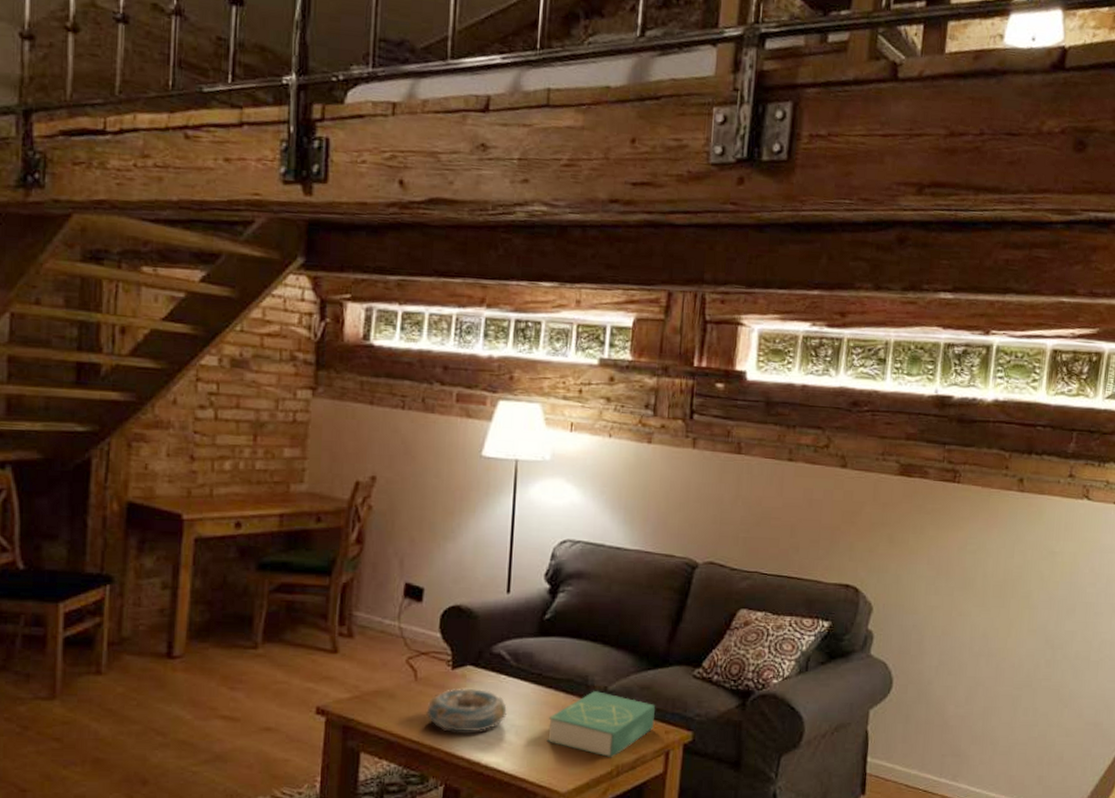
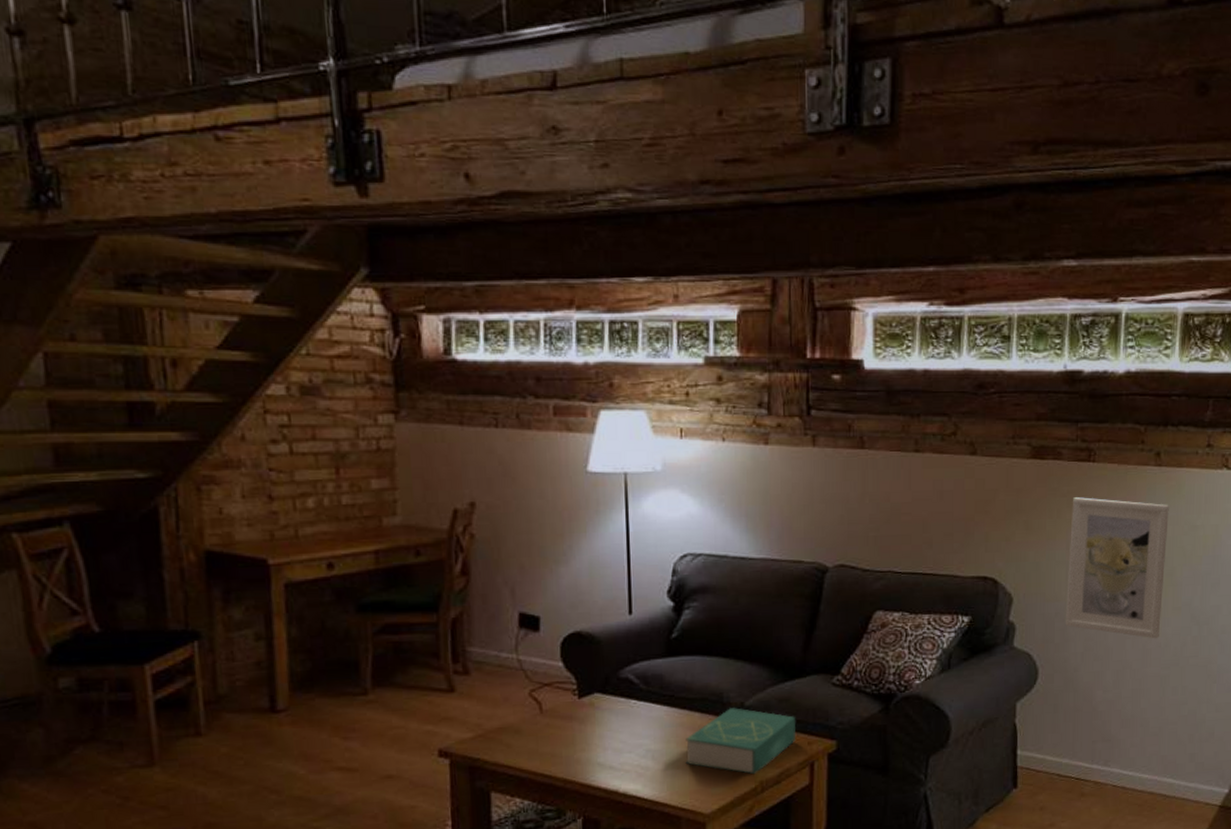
decorative bowl: present [426,688,507,732] -> none [556,716,641,763]
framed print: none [921,515,1029,659] -> present [1065,497,1169,639]

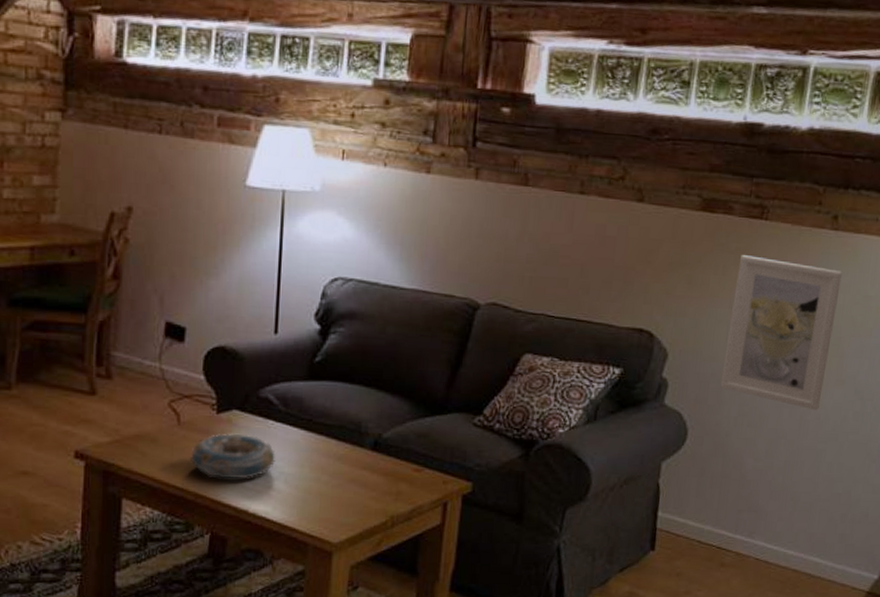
decorative bowl: none [556,716,641,763] -> present [190,433,275,480]
book: present [685,708,796,775] -> none [317,438,434,509]

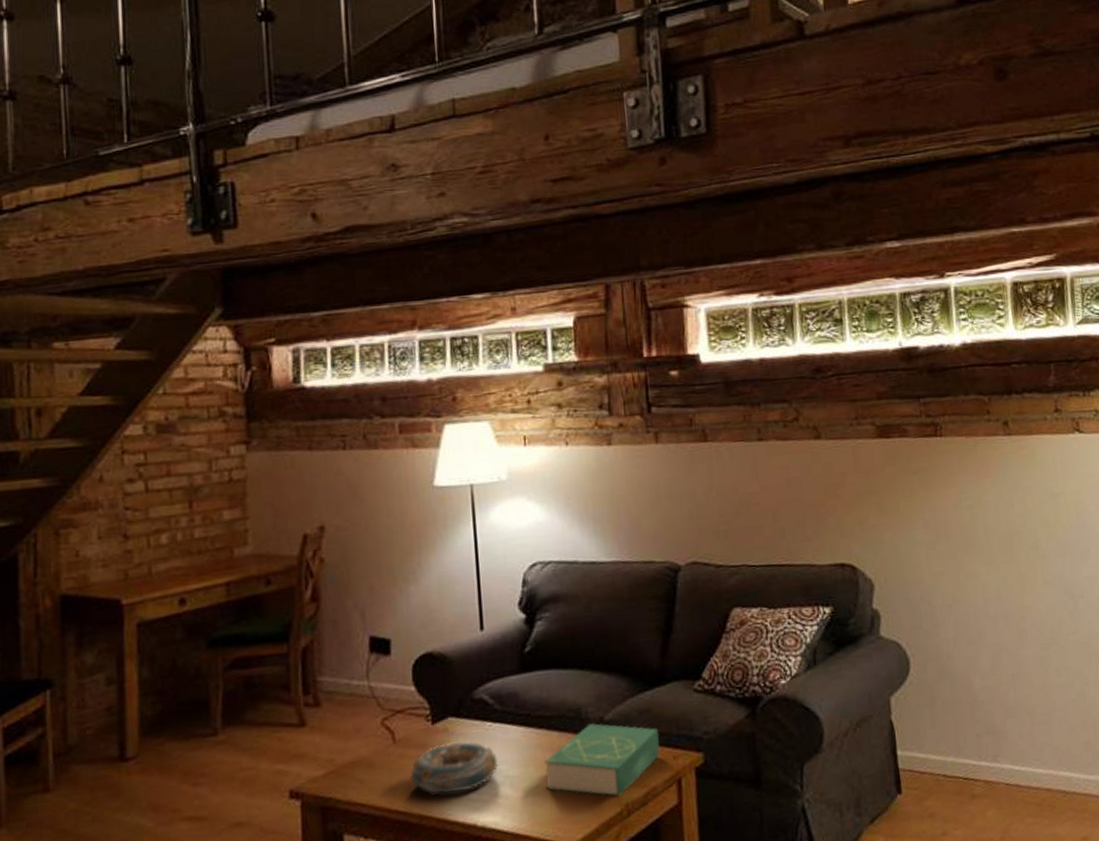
book: none [317,438,434,509] -> present [545,723,660,797]
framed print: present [720,255,842,411] -> none [924,473,1033,617]

